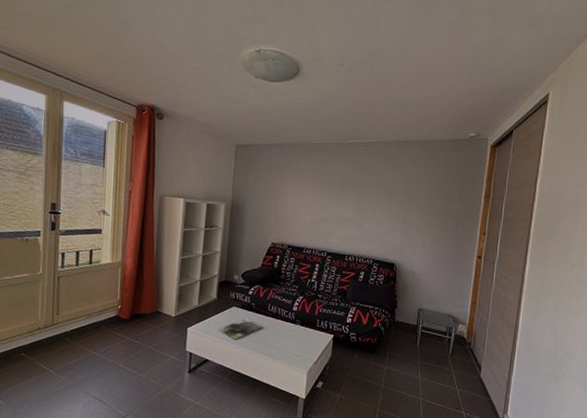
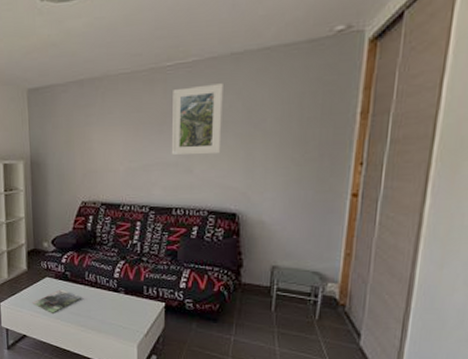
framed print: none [348,161,390,216] -> present [171,83,223,156]

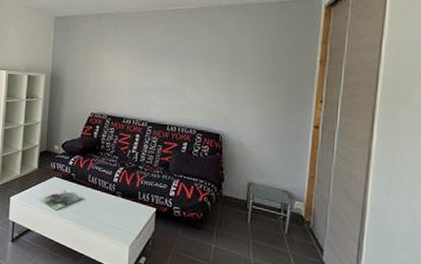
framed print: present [171,83,223,156] -> none [168,27,212,84]

